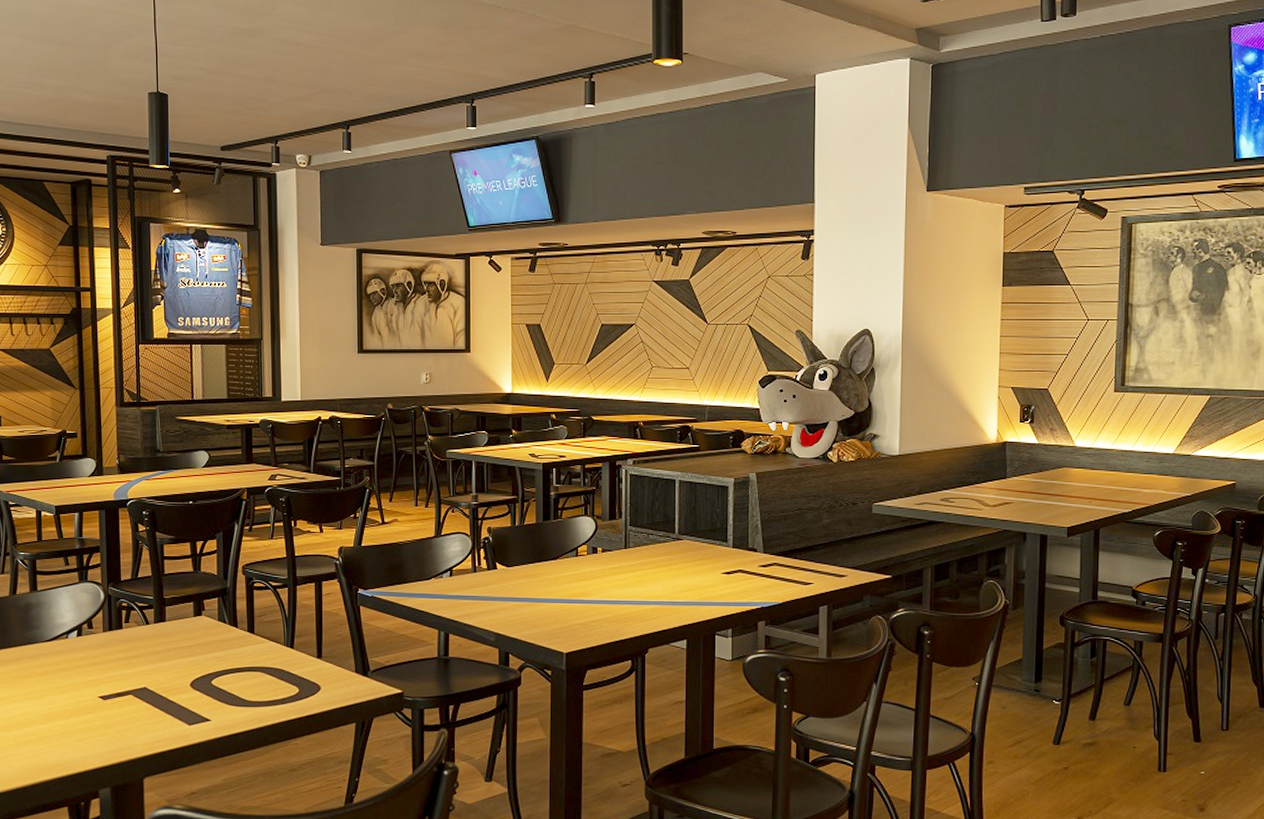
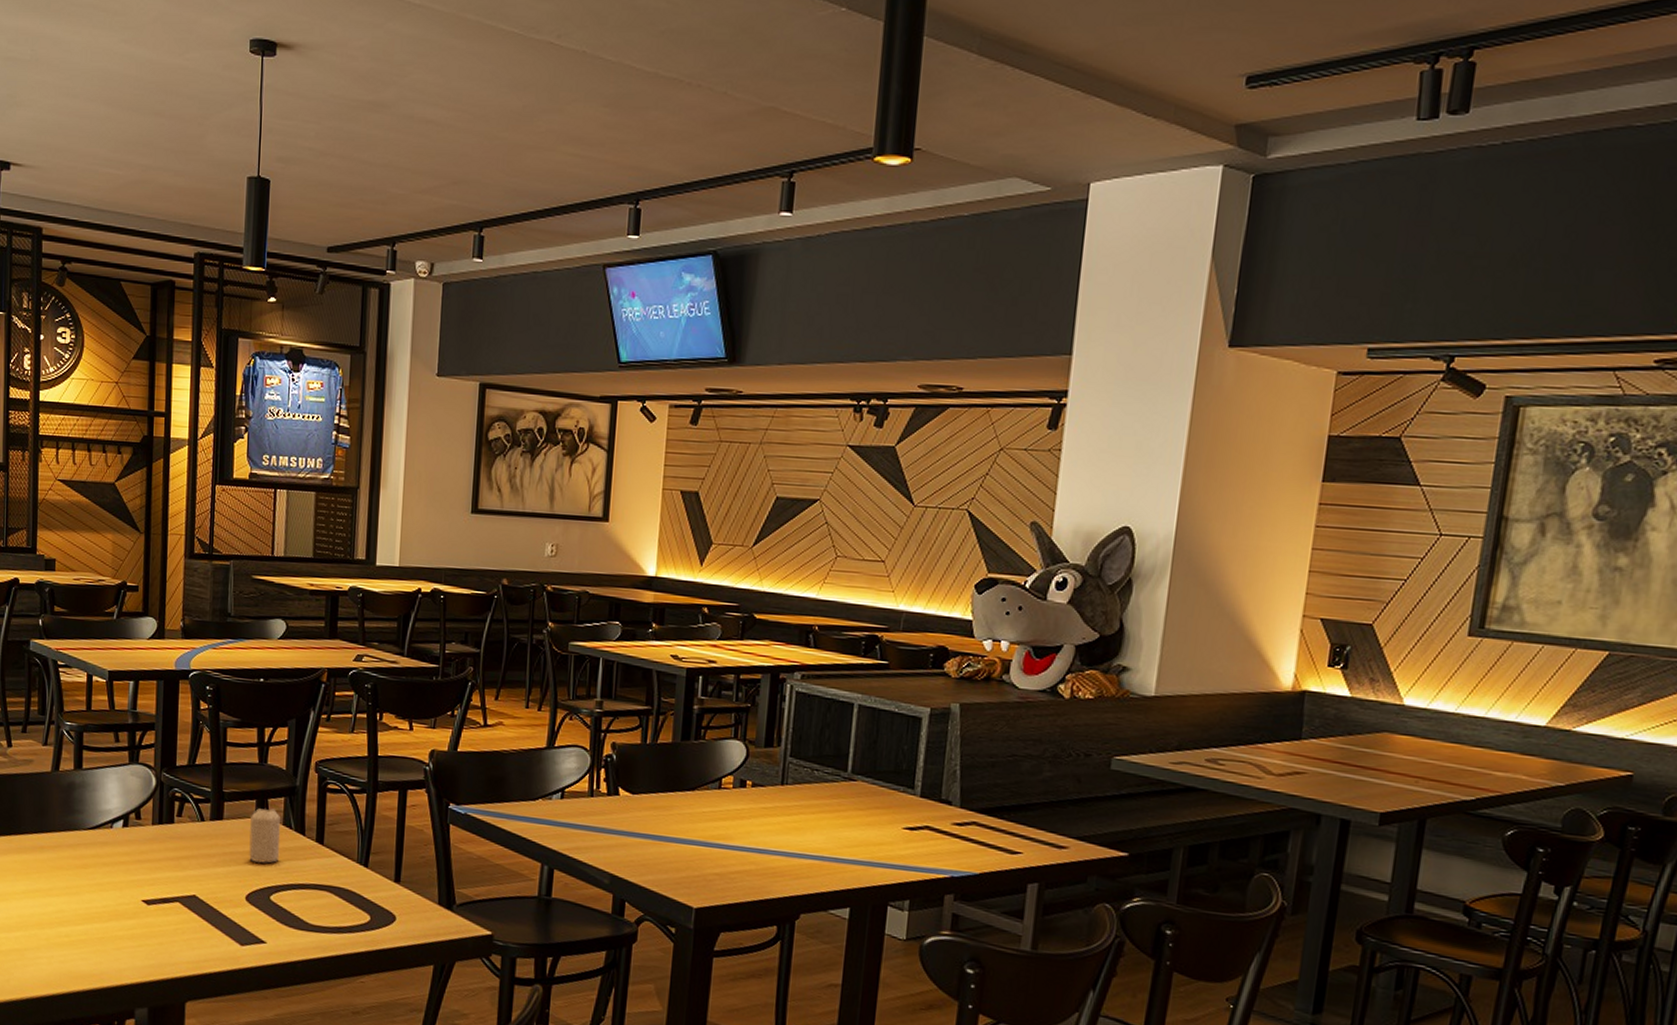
candle: none [189,608,217,655] -> present [249,808,281,864]

